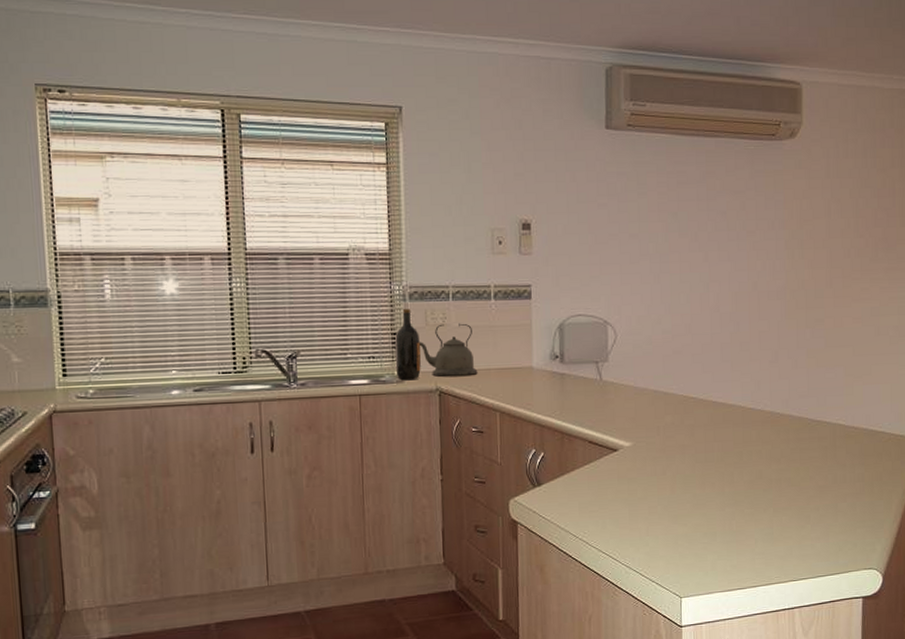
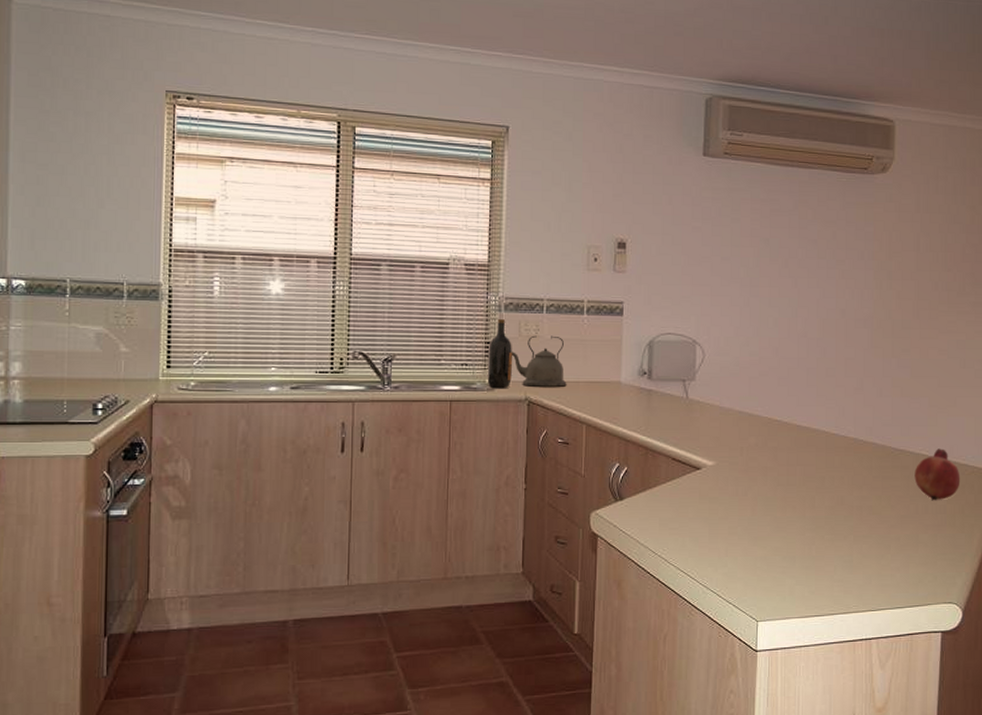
fruit: none [832,417,878,470] -> present [914,449,961,501]

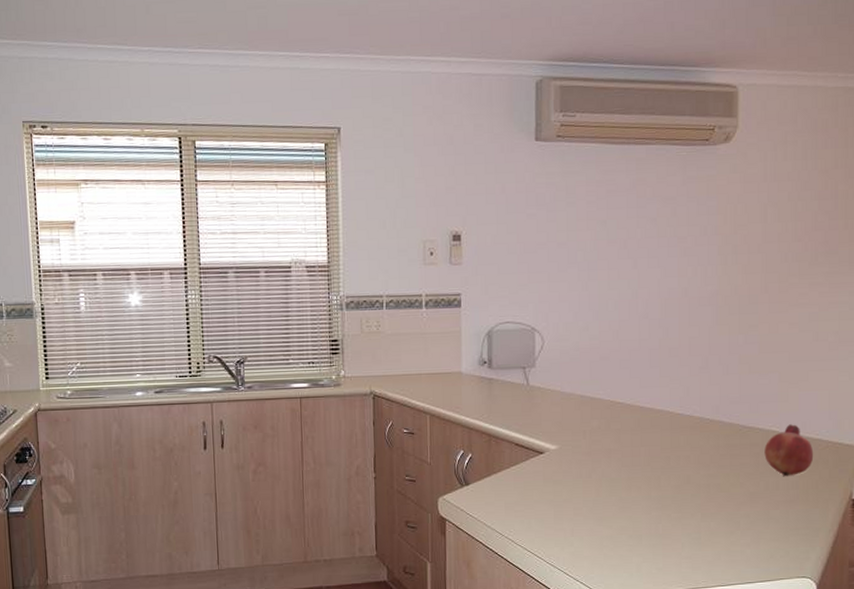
wine bottle: present [487,319,513,389] -> none [332,318,357,384]
kettle: present [512,335,567,388] -> none [355,330,410,382]

